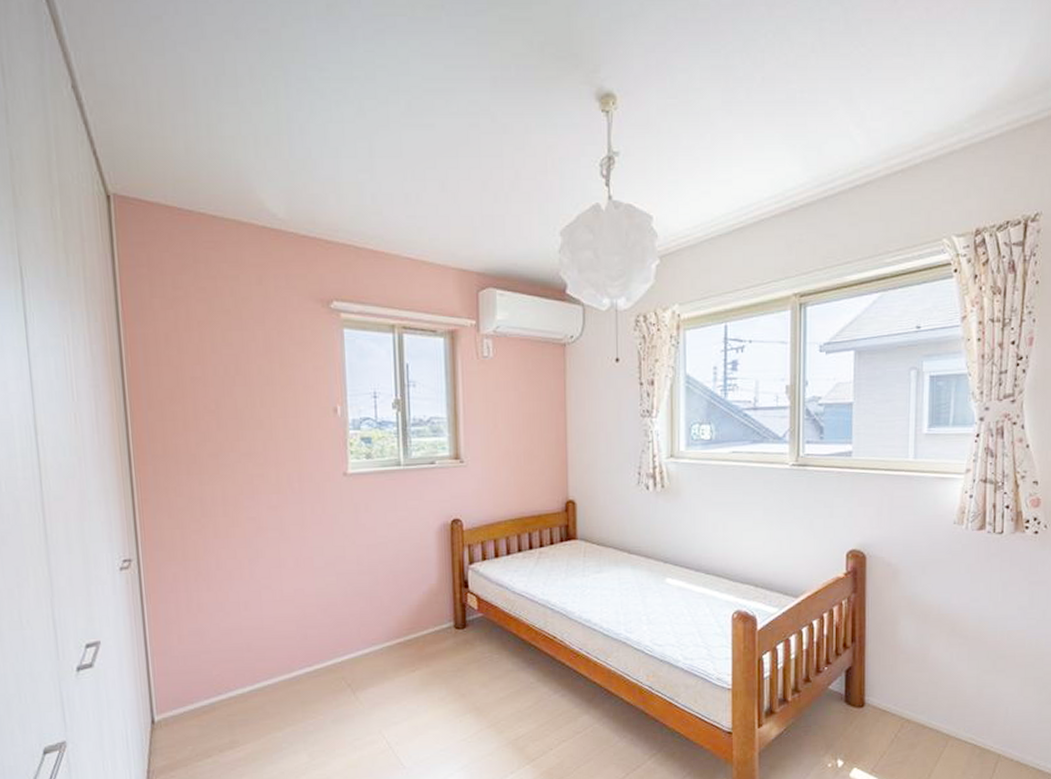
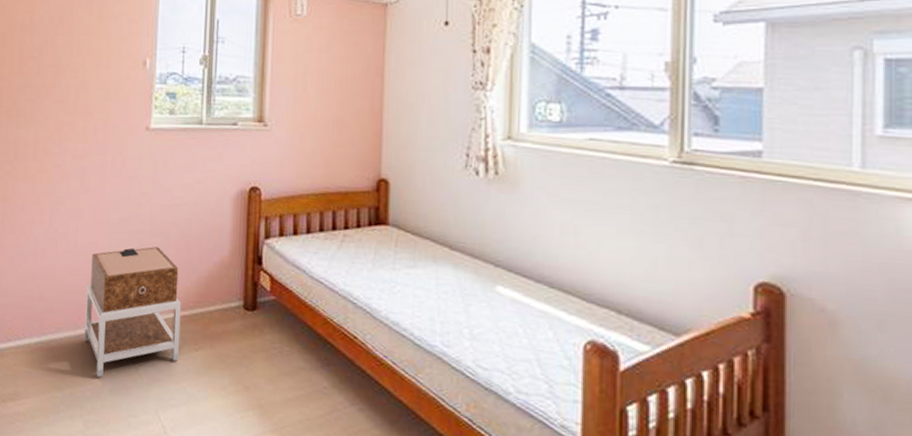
nightstand: none [298,585,398,712] -> present [84,246,181,378]

